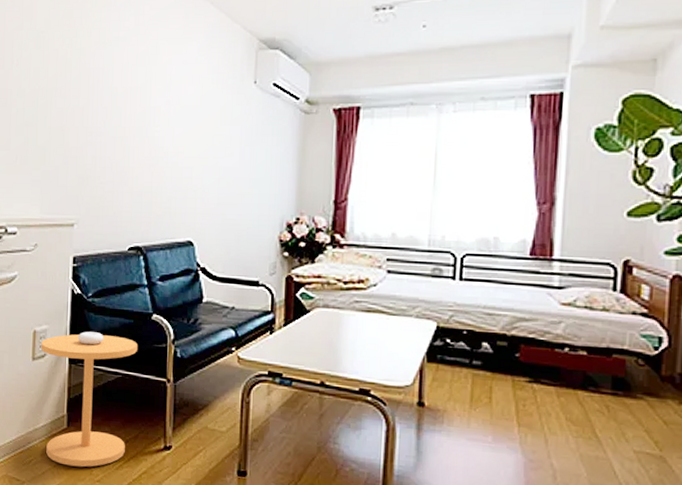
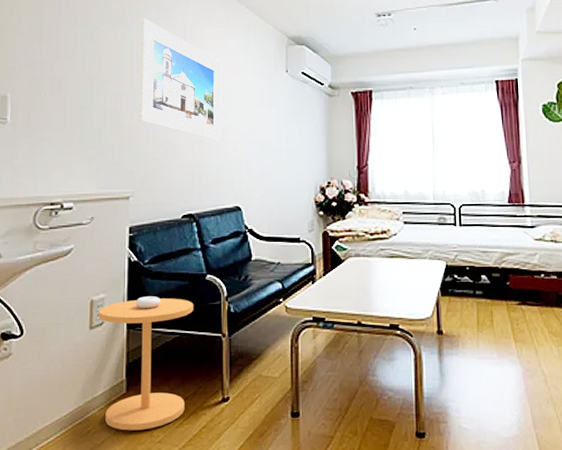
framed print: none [85,20,179,164] -> present [139,19,222,140]

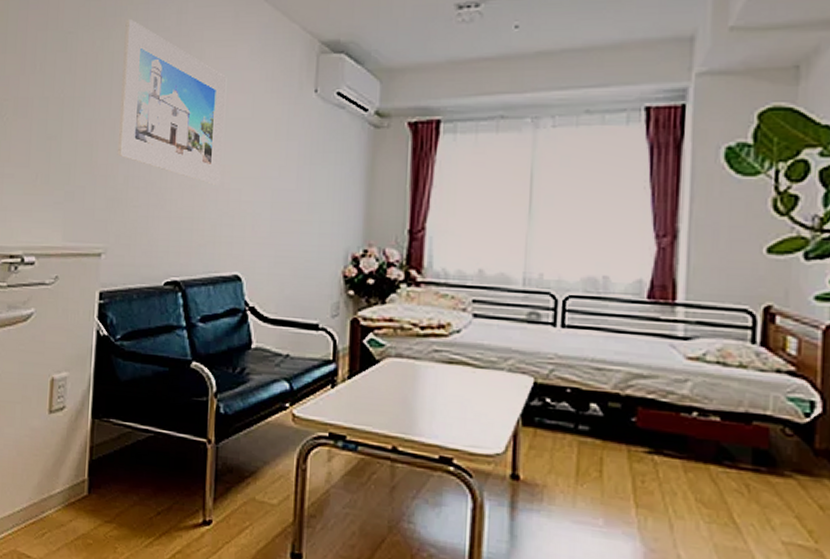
side table: present [98,296,194,431] -> none [59,380,174,544]

